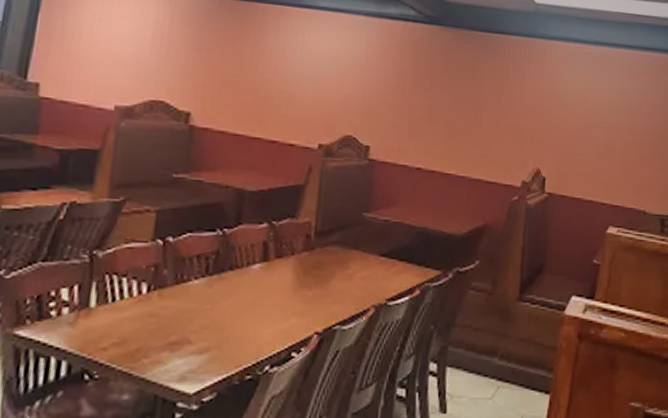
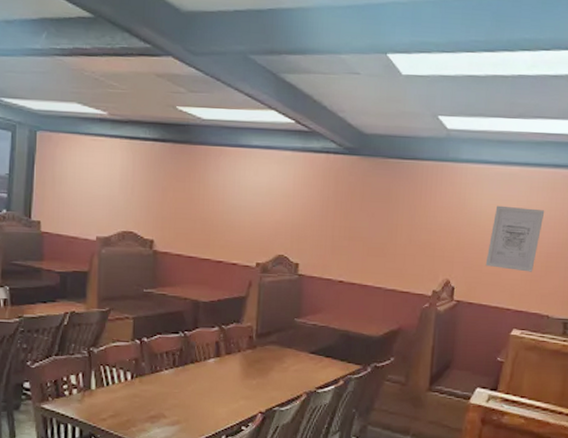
wall art: none [578,87,637,162] -> present [485,205,545,272]

